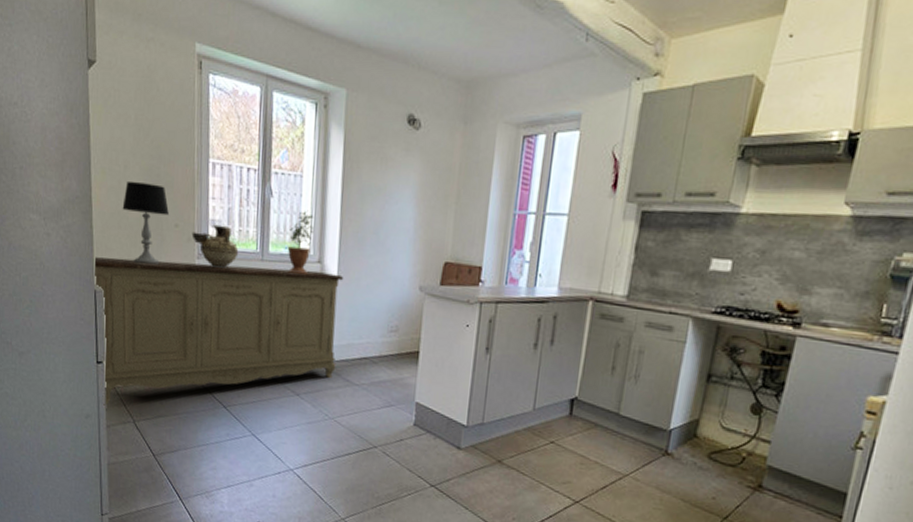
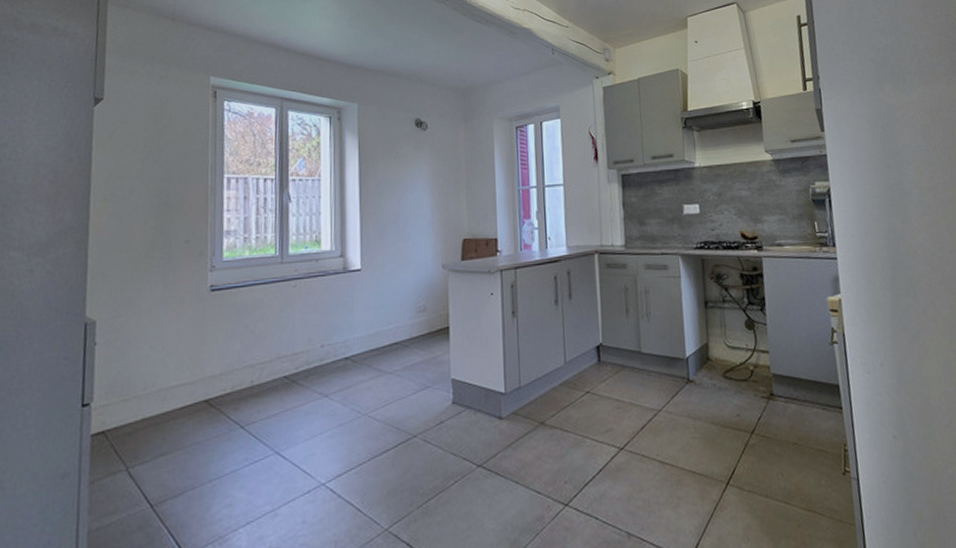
sideboard: present [95,257,344,406] -> none [87,265,368,457]
table lamp: present [122,180,169,265] -> none [124,204,179,286]
ceramic jug: present [191,224,239,270] -> none [204,234,256,279]
potted plant: present [287,210,314,274] -> none [307,209,334,271]

